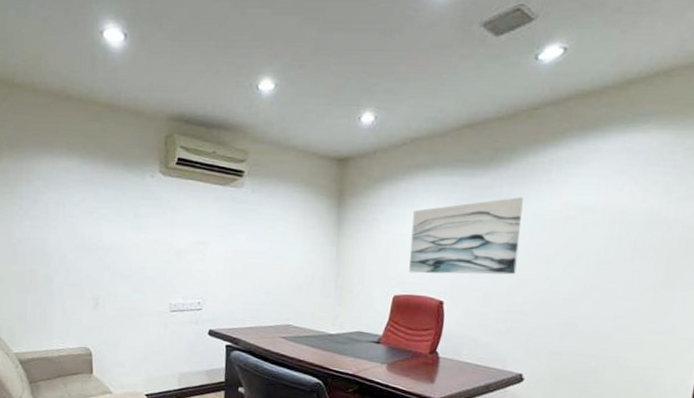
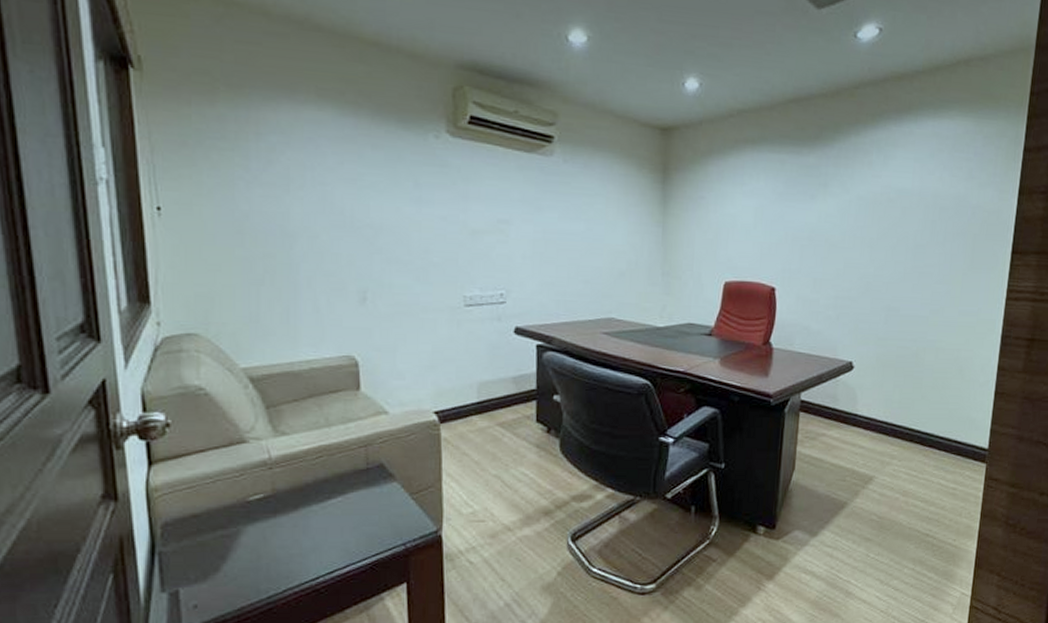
wall art: present [409,197,524,275] -> none [739,178,848,259]

